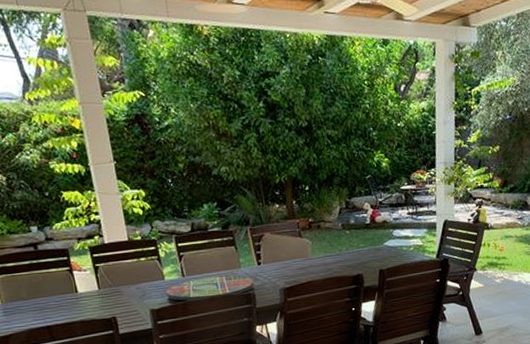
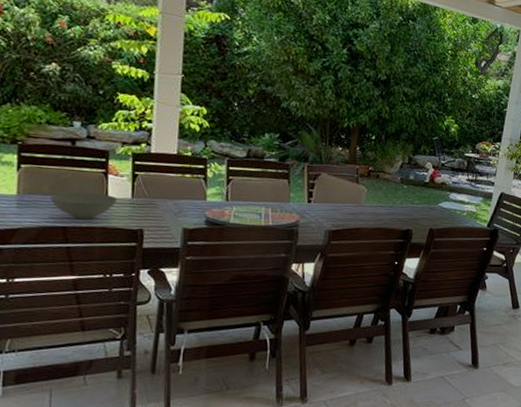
bowl: none [28,290,87,318] -> present [49,192,117,220]

